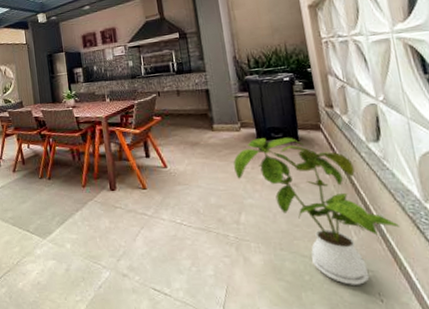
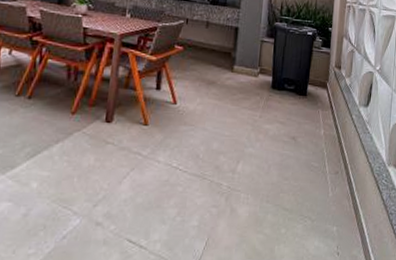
house plant: present [233,137,399,285] -> none [243,87,366,239]

